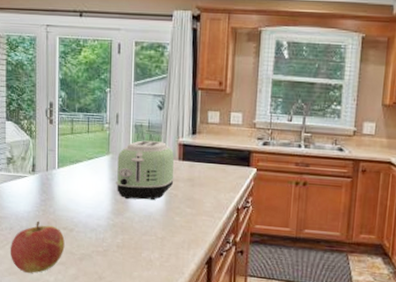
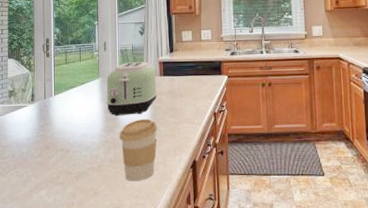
apple: present [10,220,65,273] -> none [11,145,62,197]
coffee cup: none [128,205,173,271] -> present [119,118,158,181]

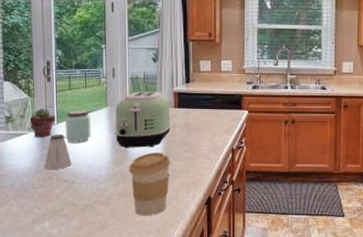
potted succulent: none [30,82,53,109] -> present [29,108,55,137]
saltshaker: none [43,105,67,140] -> present [45,134,72,170]
peanut butter: none [61,82,85,113] -> present [65,110,91,143]

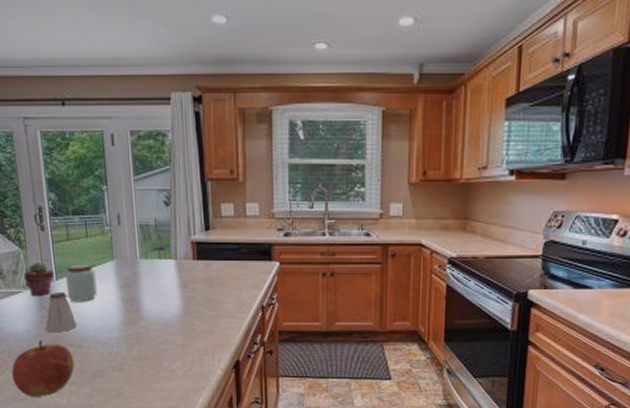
apple: none [11,176,67,228] -> present [11,339,75,397]
toaster: present [115,91,171,149] -> none [123,241,190,308]
coffee cup: present [128,152,171,216] -> none [143,310,192,382]

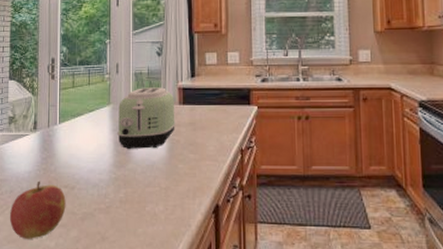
potted succulent: present [23,263,54,296] -> none [32,108,58,138]
saltshaker: present [45,291,77,333] -> none [45,134,72,174]
peanut butter: present [65,264,97,302] -> none [67,109,93,145]
toaster: none [123,241,190,308] -> present [117,87,175,150]

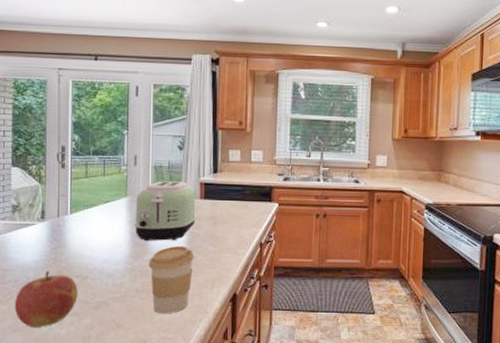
coffee cup: none [131,153,176,227] -> present [148,245,195,314]

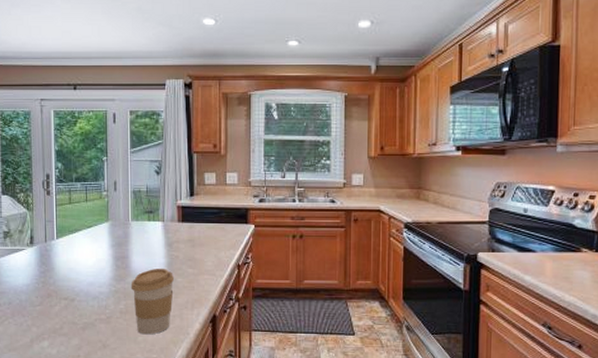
apple: present [14,270,78,327] -> none [9,293,66,347]
toaster: present [134,181,196,242] -> none [116,205,174,265]

